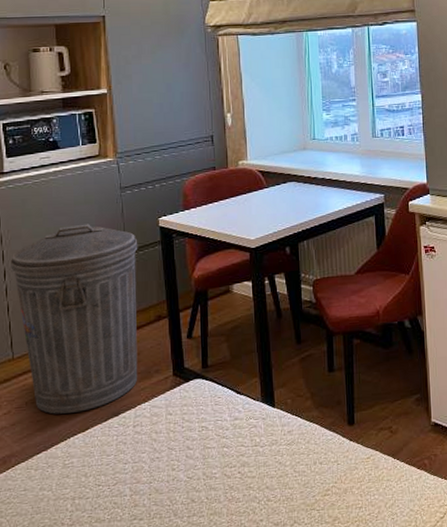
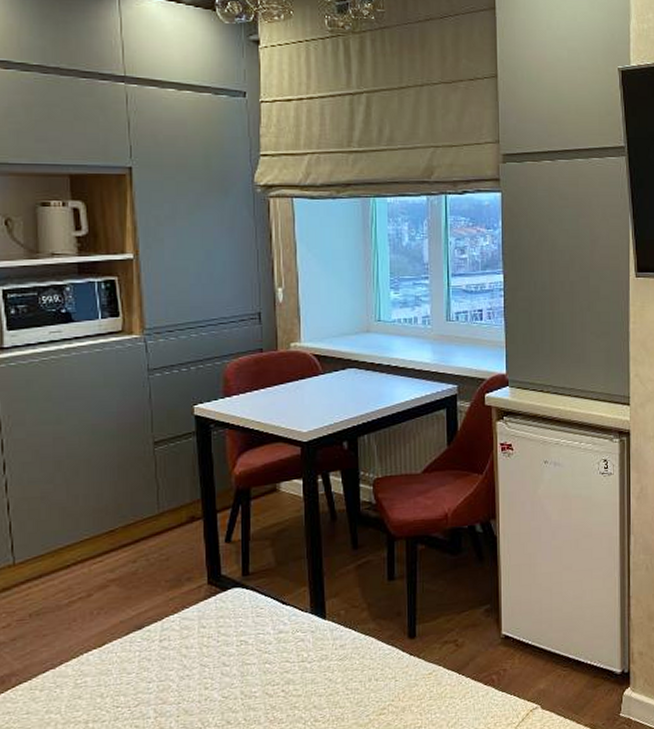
trash can: present [10,224,138,414] -> none [12,410,169,628]

